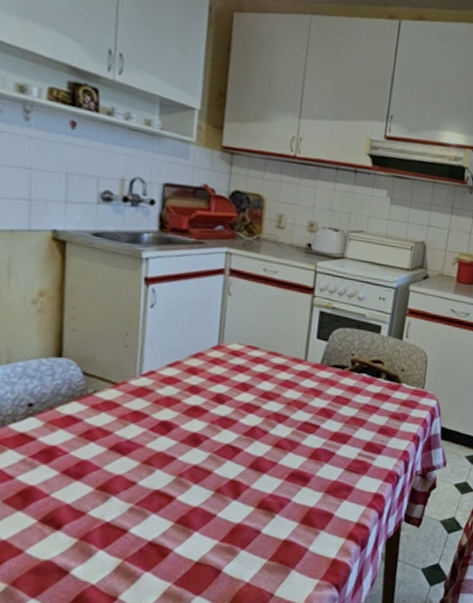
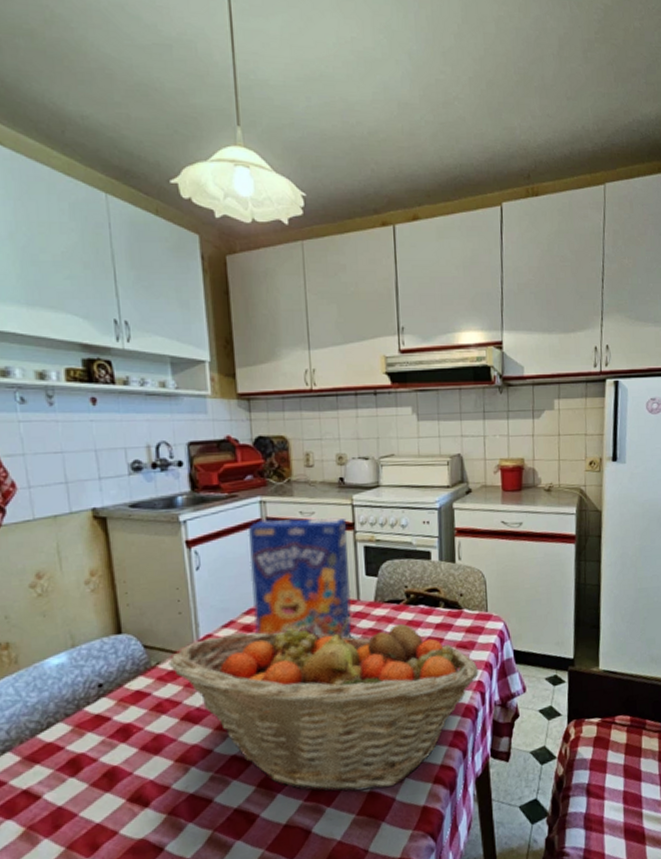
fruit basket: none [106,373,407,539] -> present [168,618,479,792]
cereal box: none [200,270,308,395] -> present [248,517,352,647]

